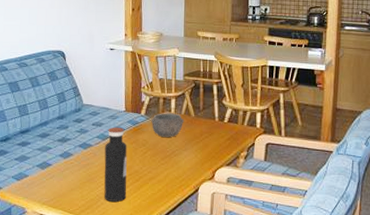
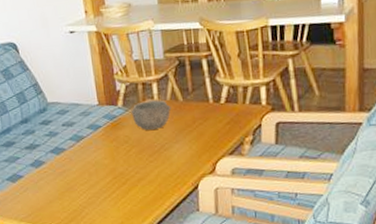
water bottle: present [104,127,127,202] -> none [80,124,114,211]

